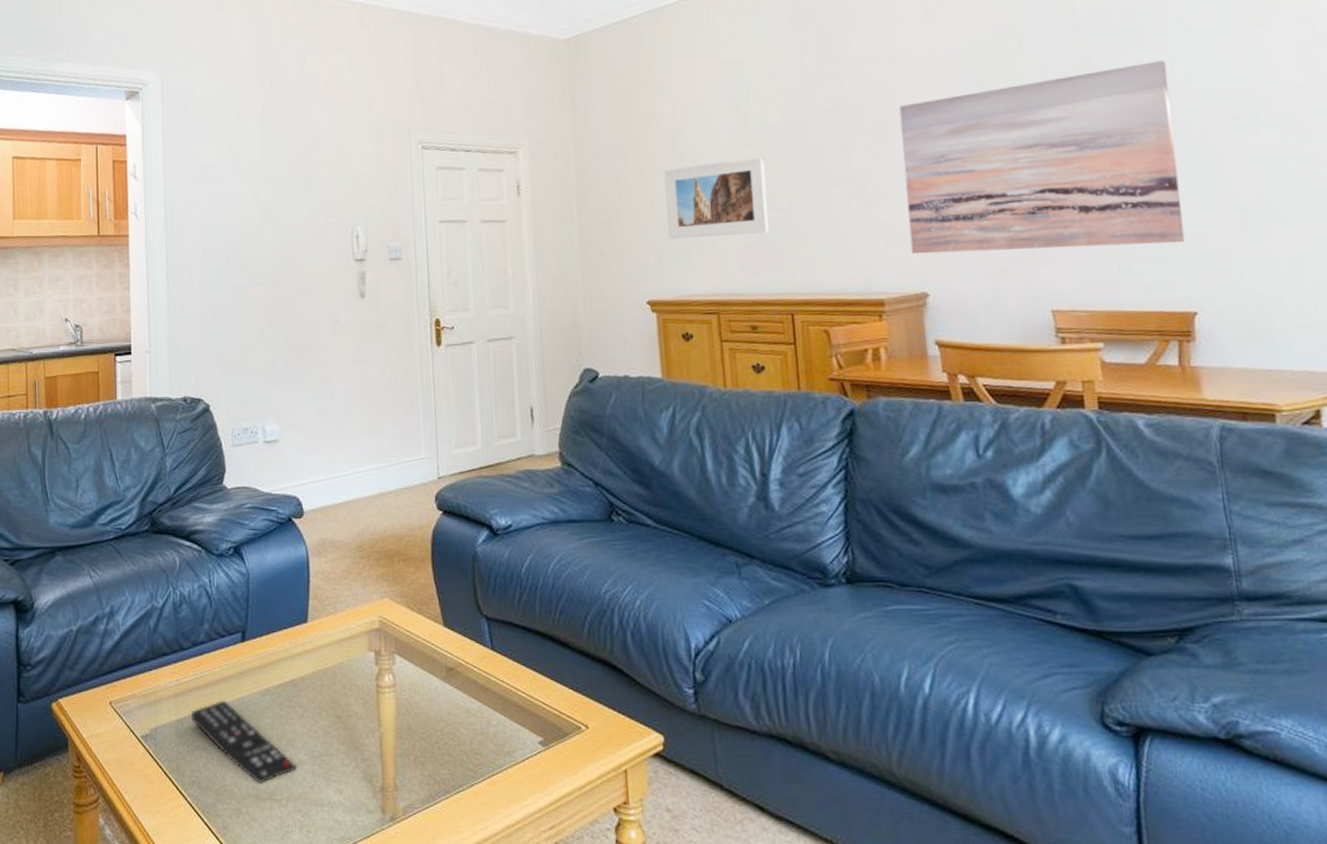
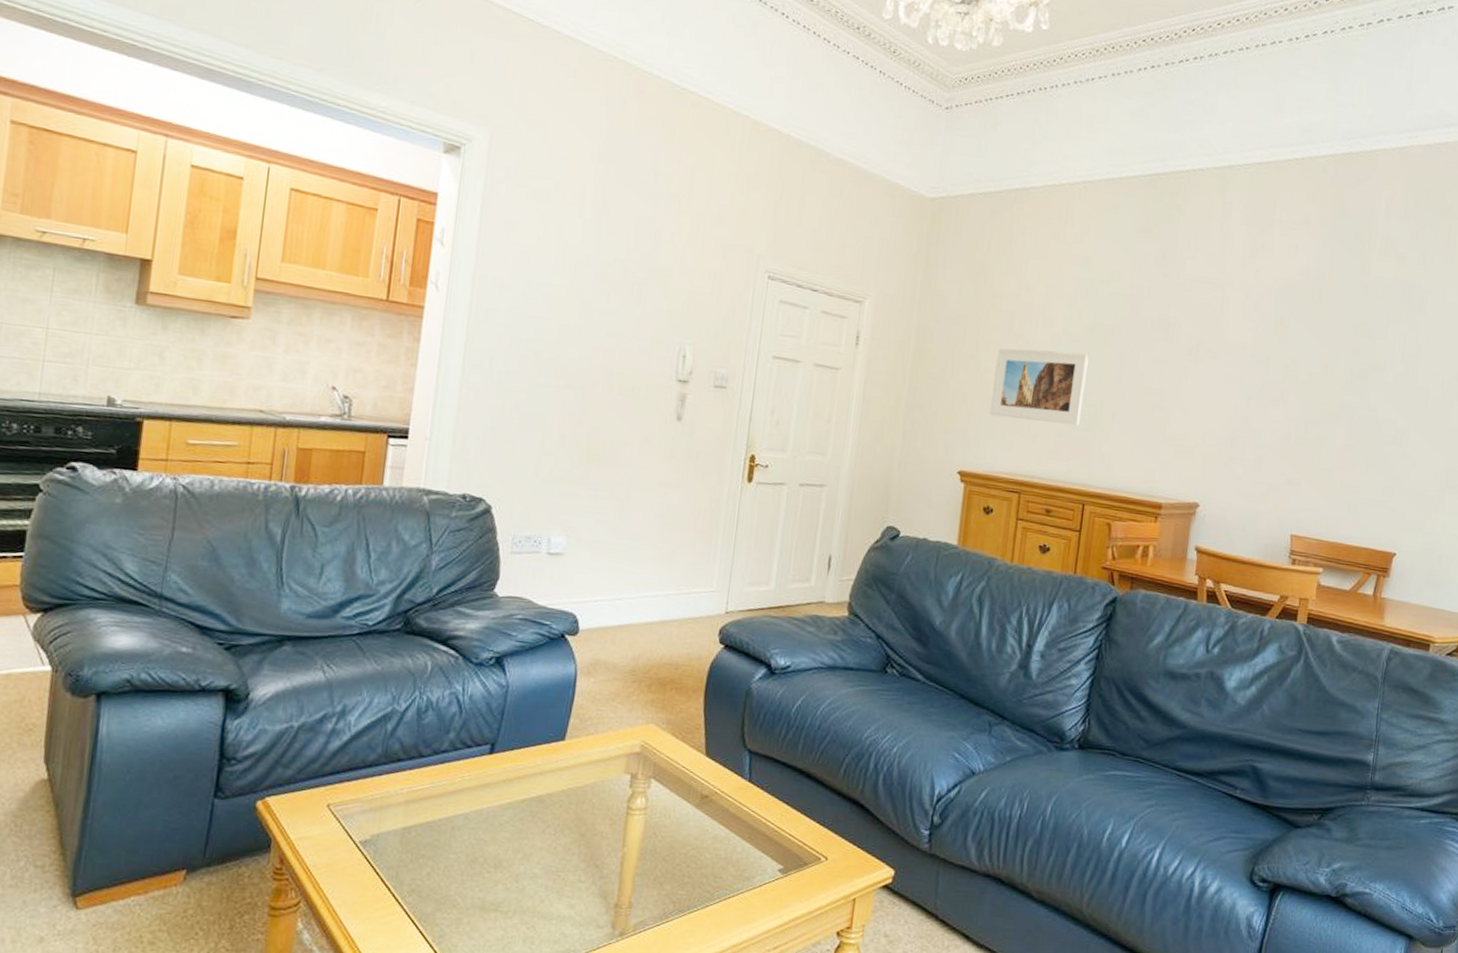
remote control: present [191,701,297,783] -> none [421,811,530,895]
wall art: present [899,61,1185,255] -> none [1194,330,1423,493]

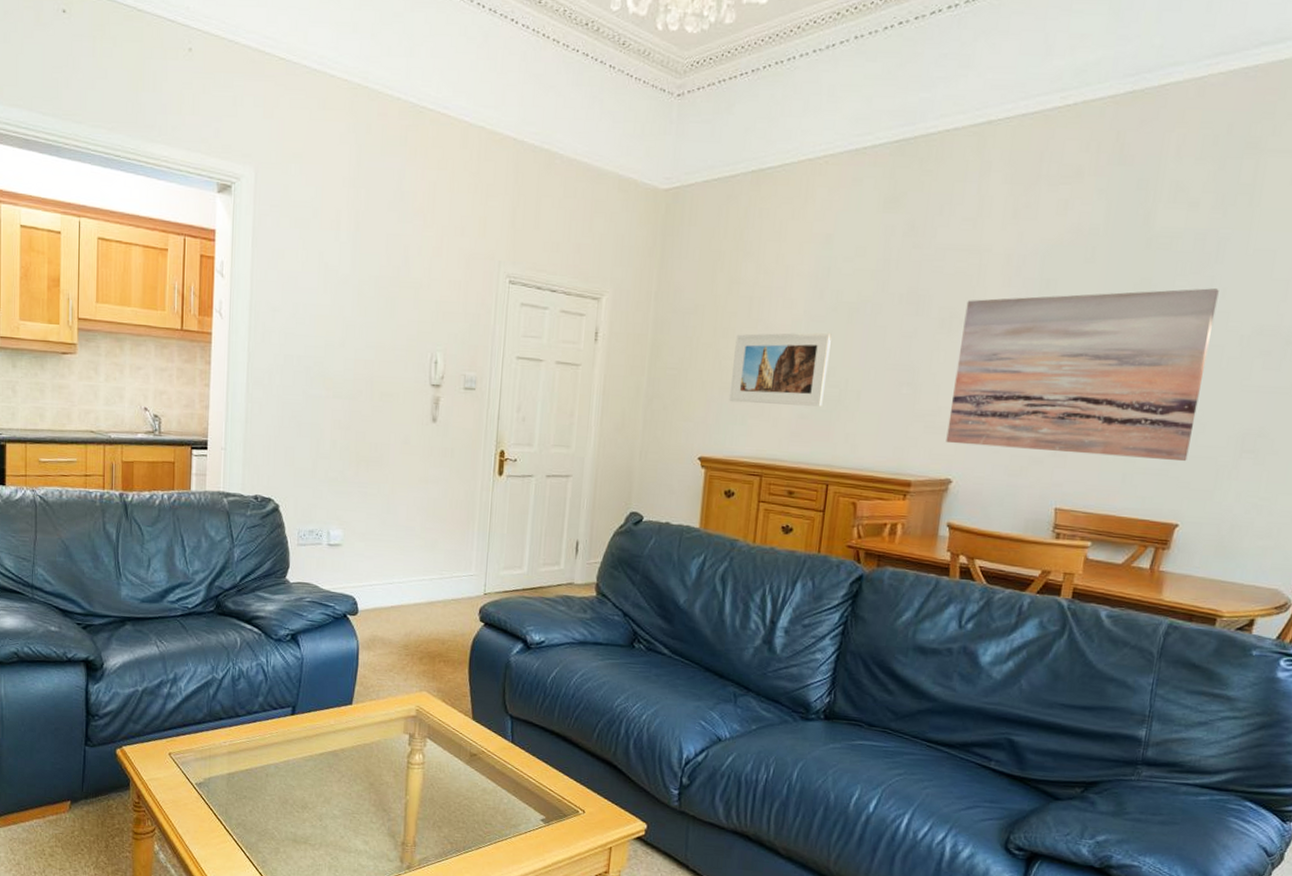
wall art: none [1194,330,1423,493] -> present [946,288,1219,461]

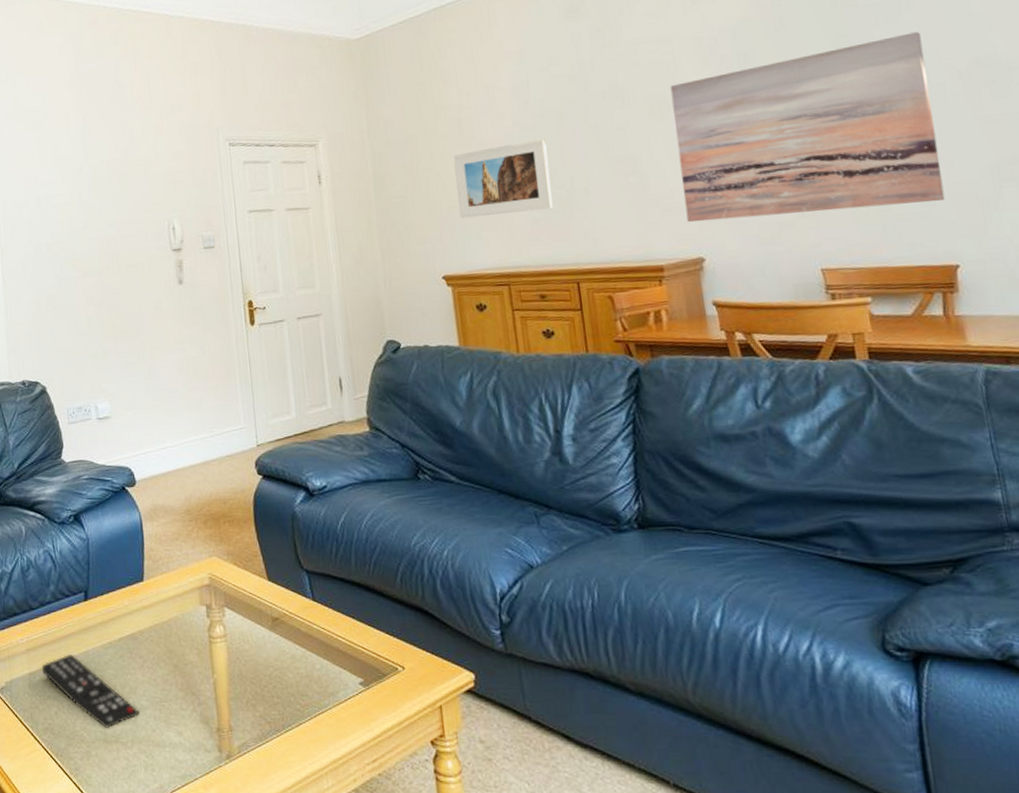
remote control: none [242,761,331,830] -> present [42,654,140,728]

